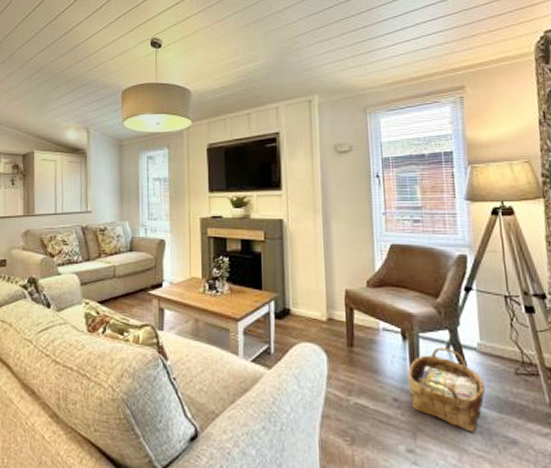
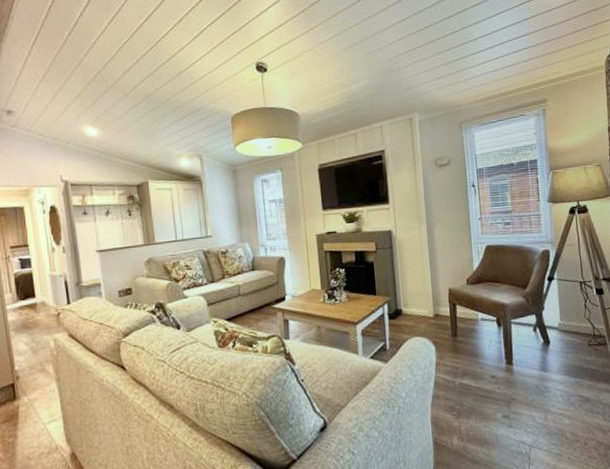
woven basket: present [407,347,485,432] -> none [502,329,565,396]

